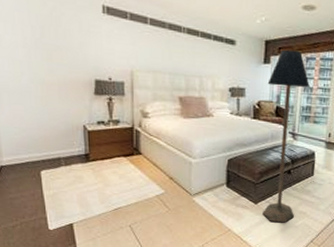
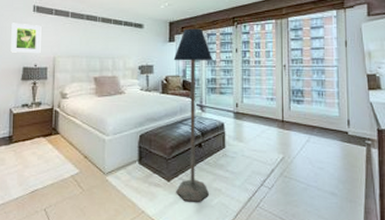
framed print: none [76,25,115,65] -> present [11,23,42,53]

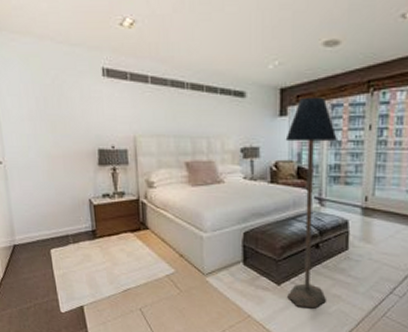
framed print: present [11,23,42,53] -> none [78,91,118,131]

